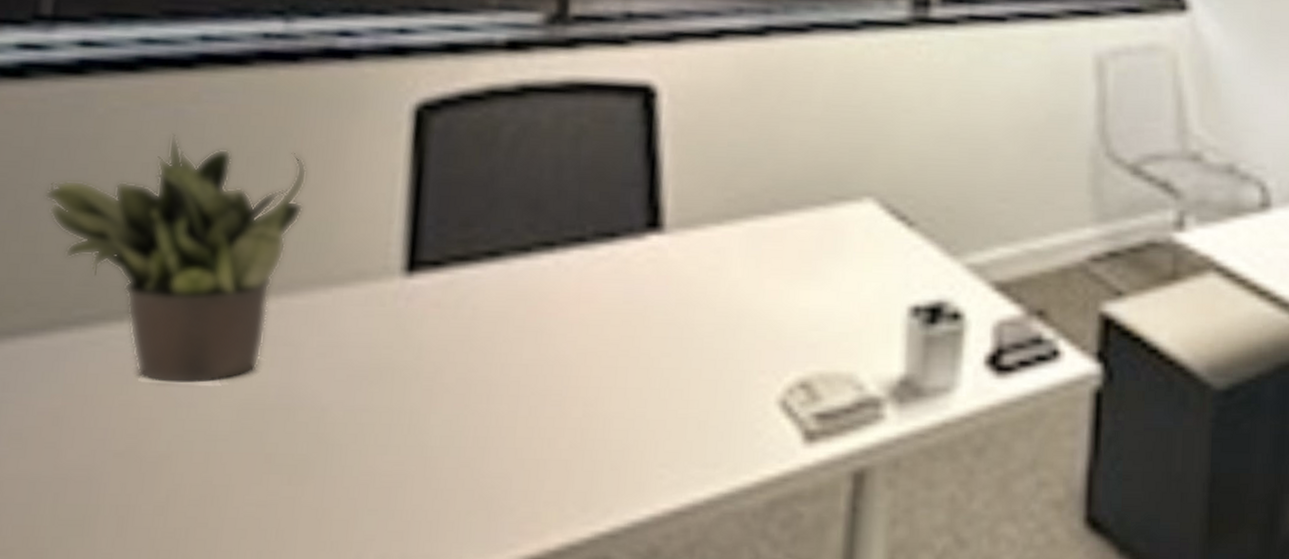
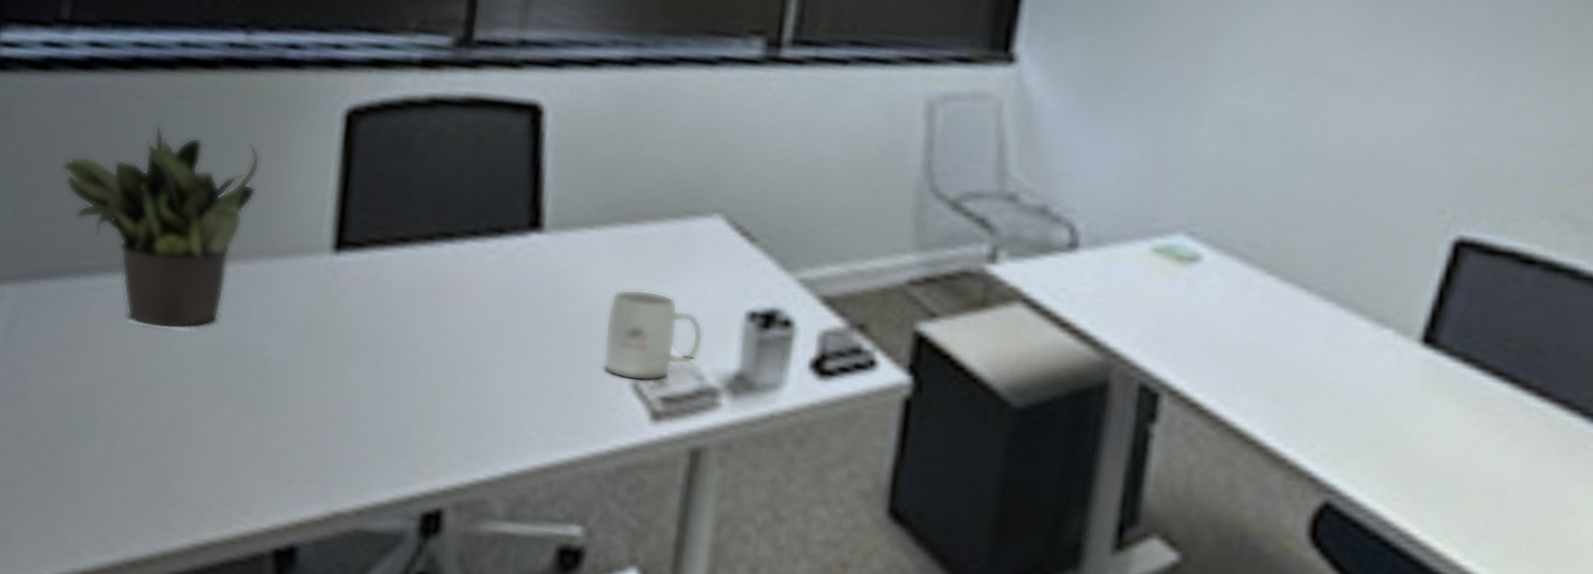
mug: none [743,290,861,397] -> present [602,289,704,381]

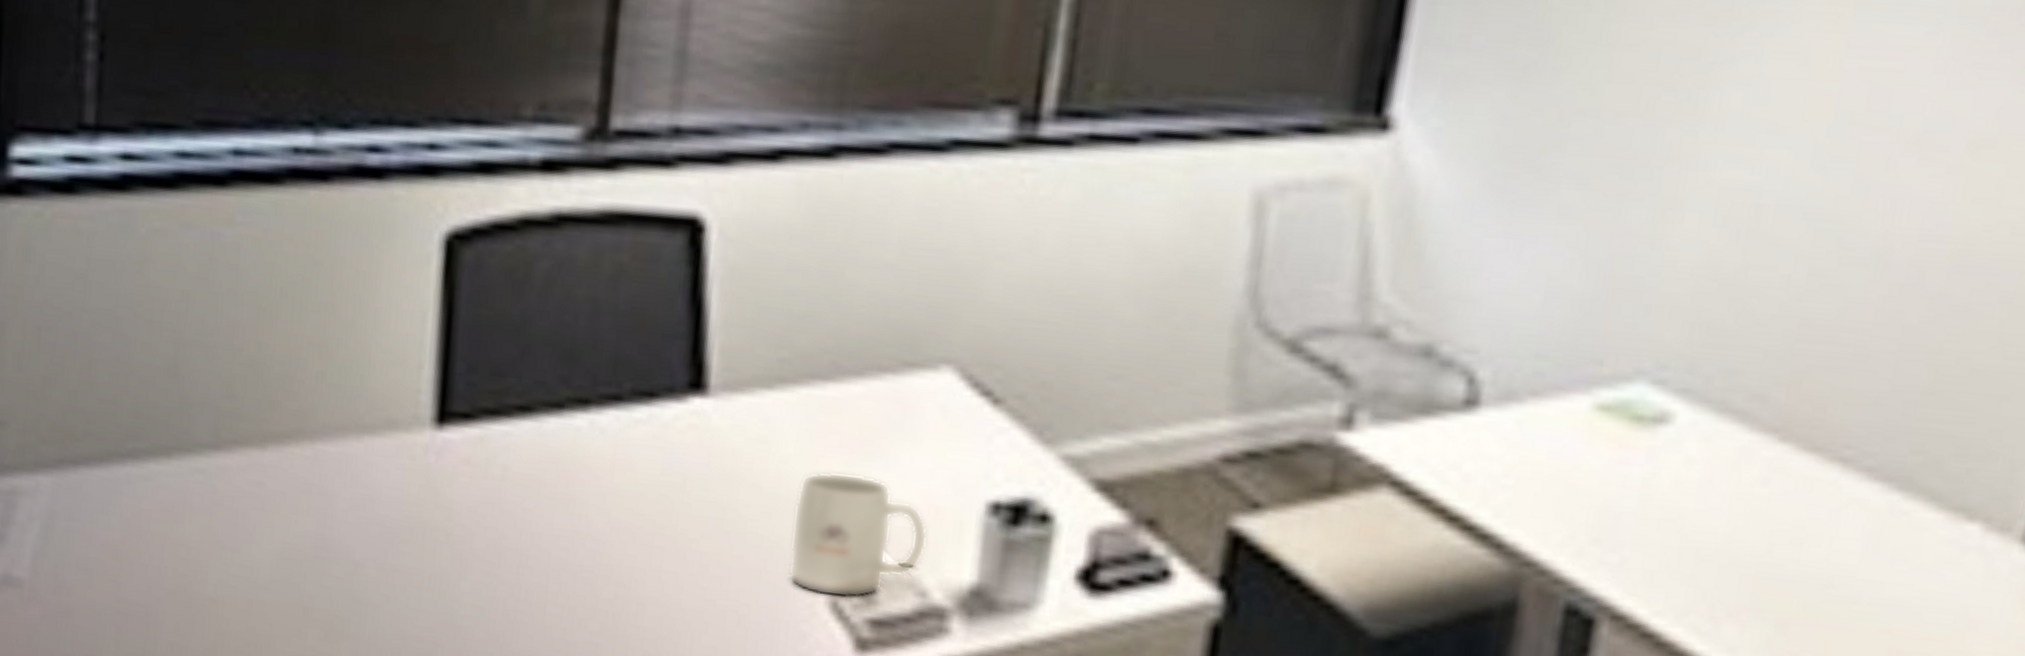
potted plant: present [61,122,260,328] -> none [96,258,339,528]

